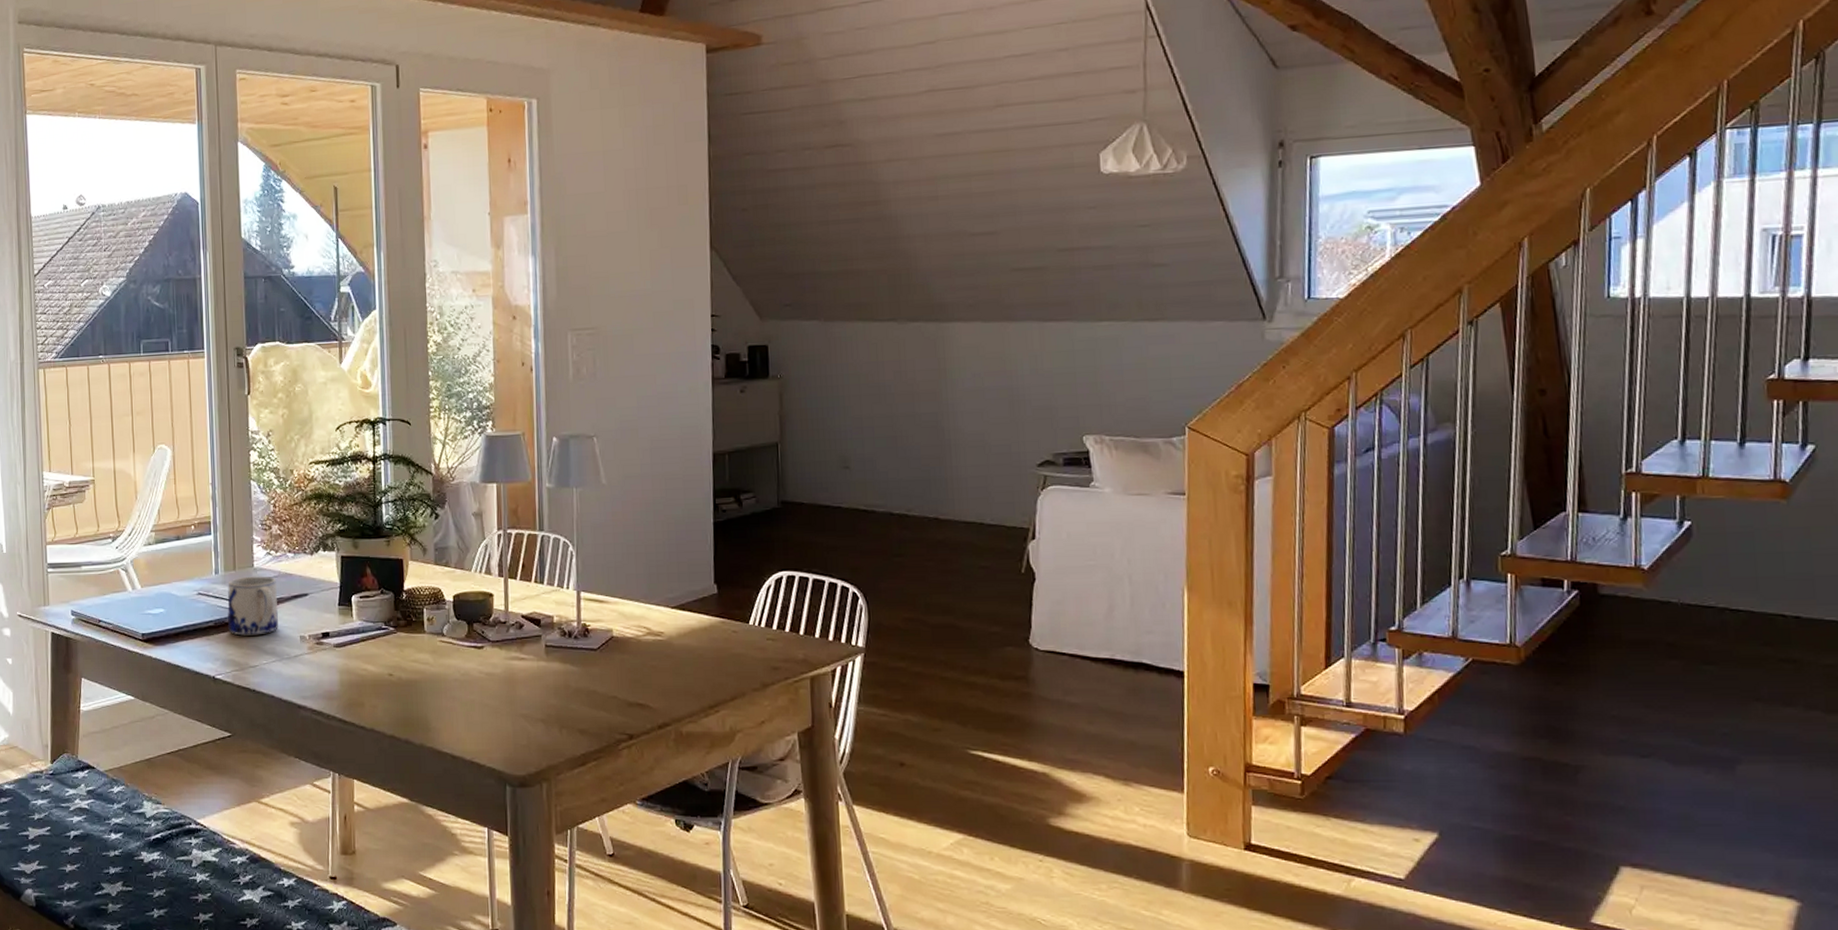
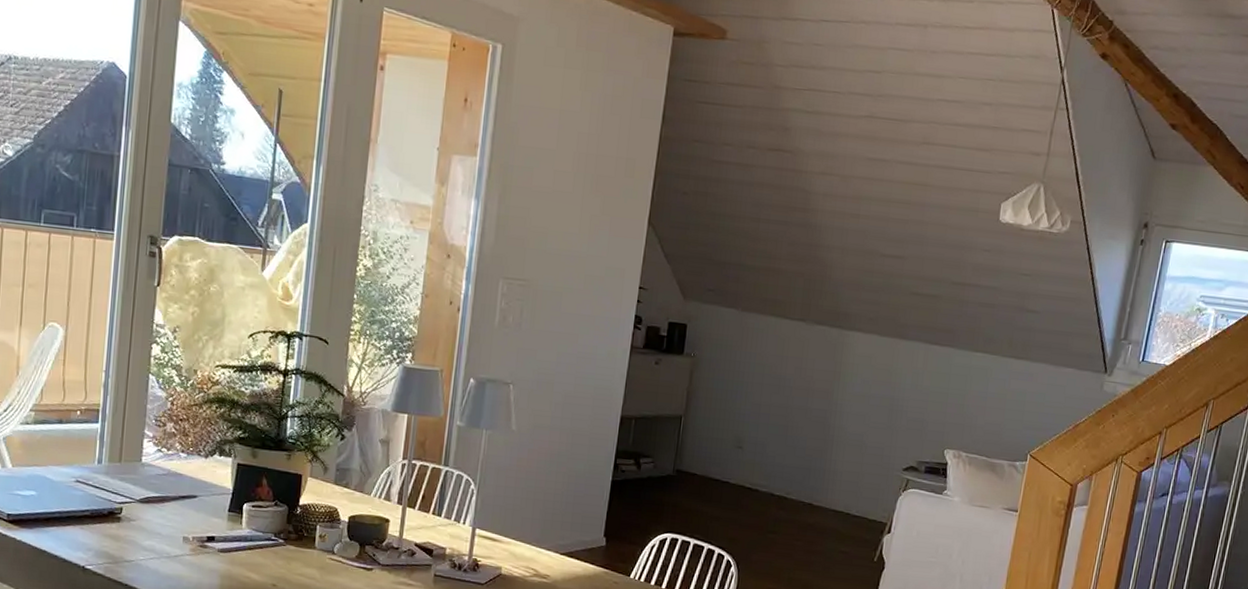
mug: present [228,576,279,636] -> none [106,470,165,531]

